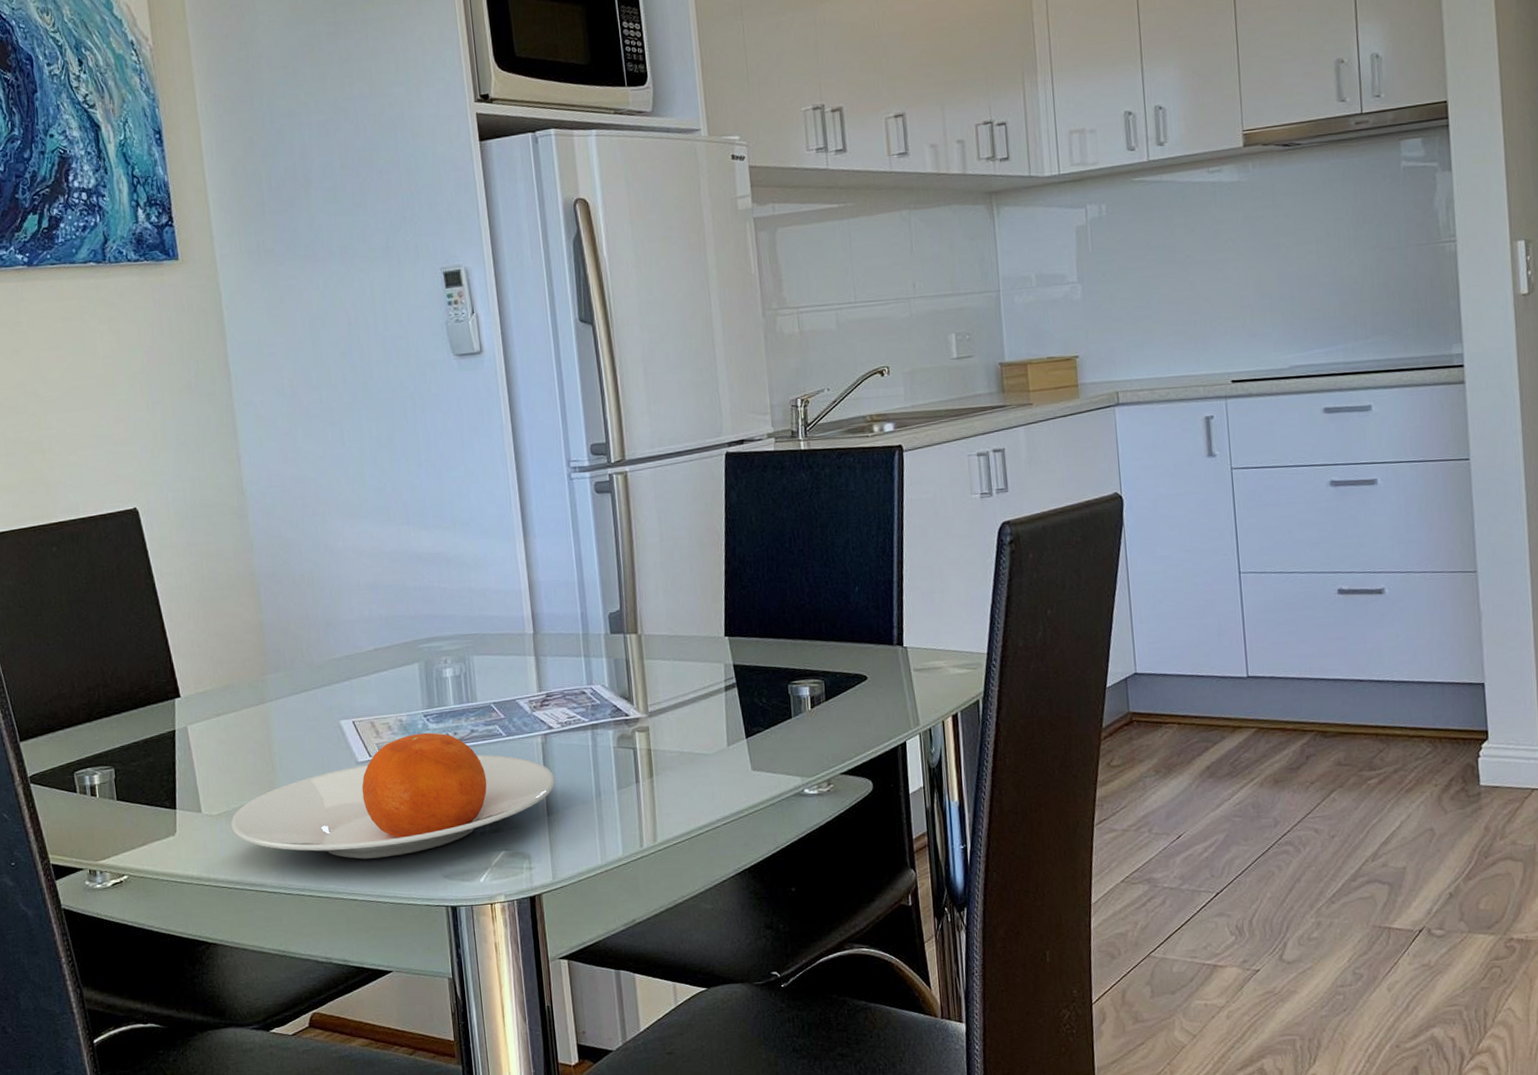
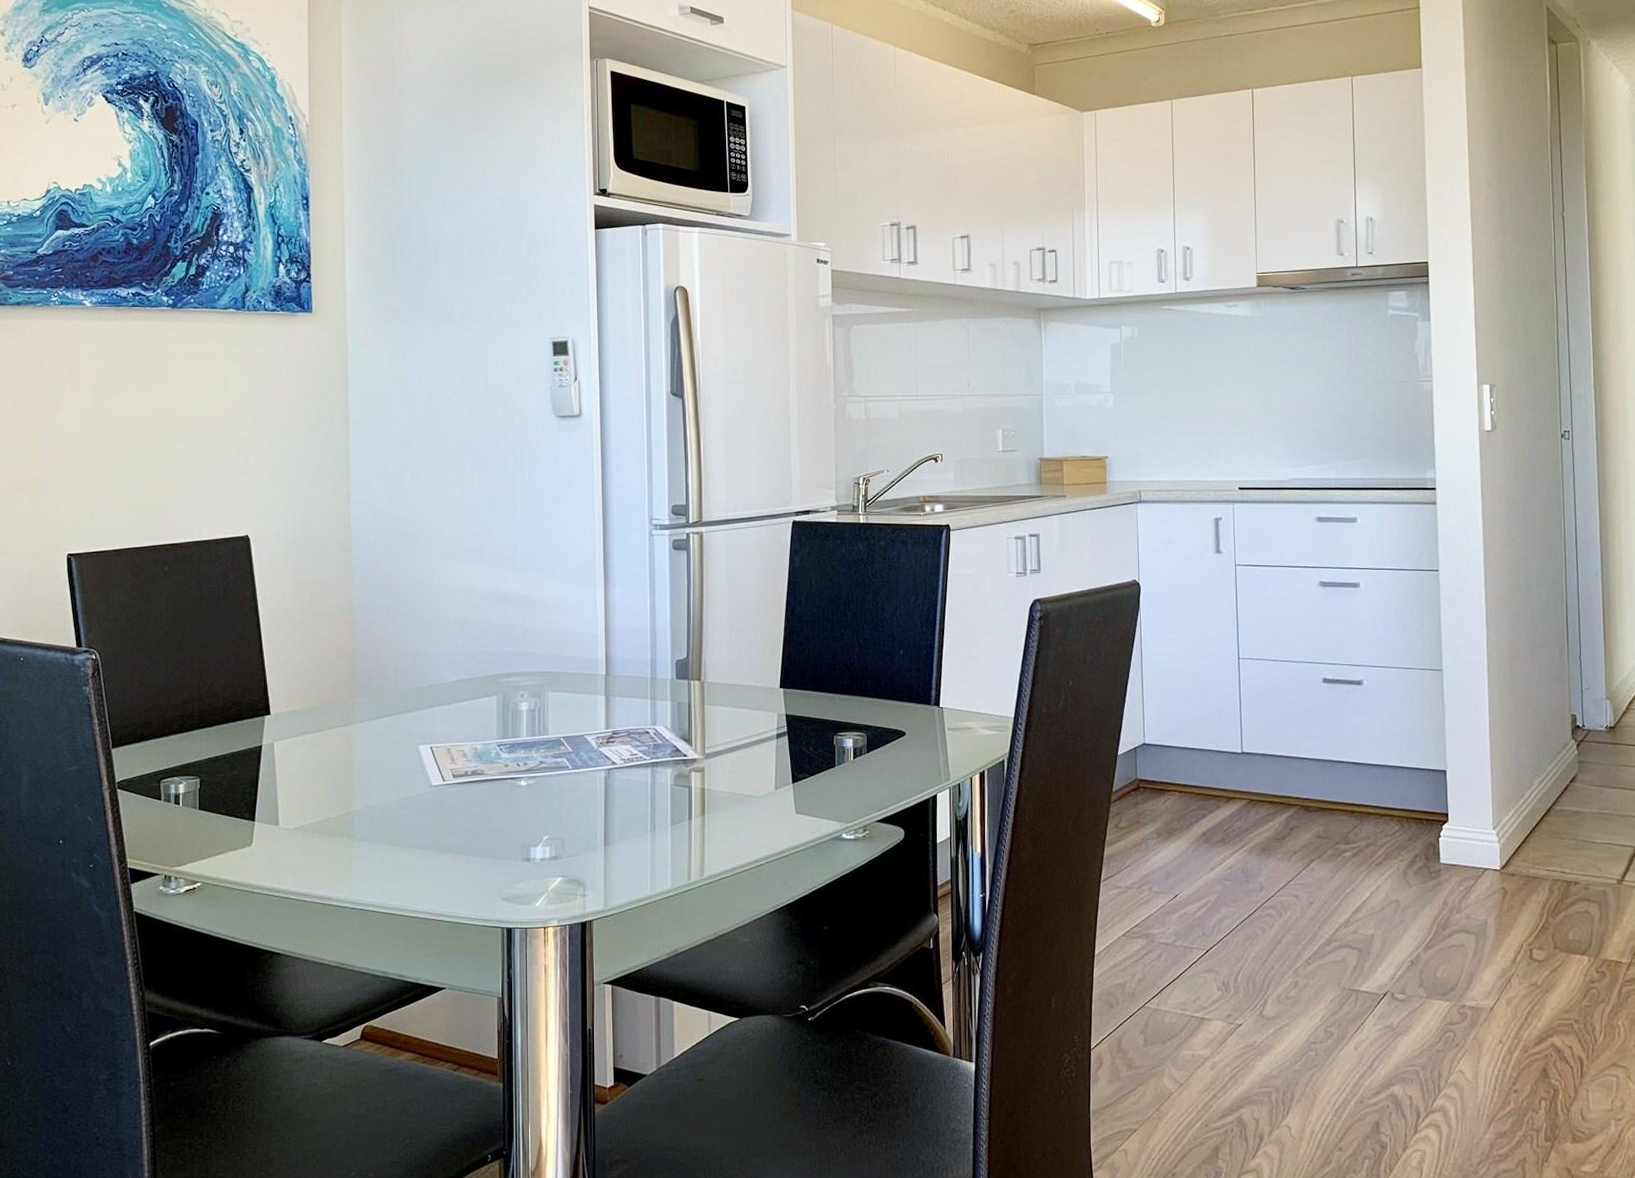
plate: present [230,732,556,859] -> none [305,761,614,879]

